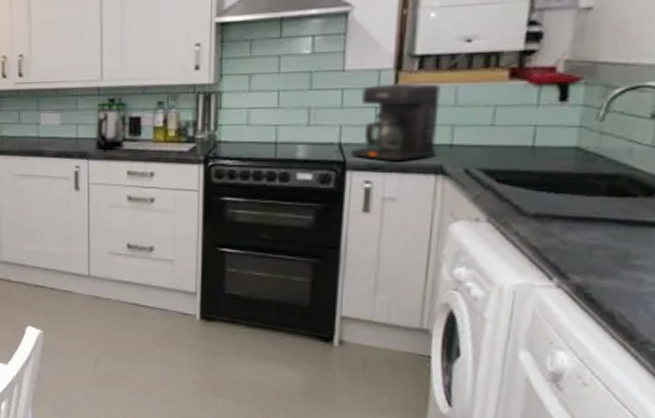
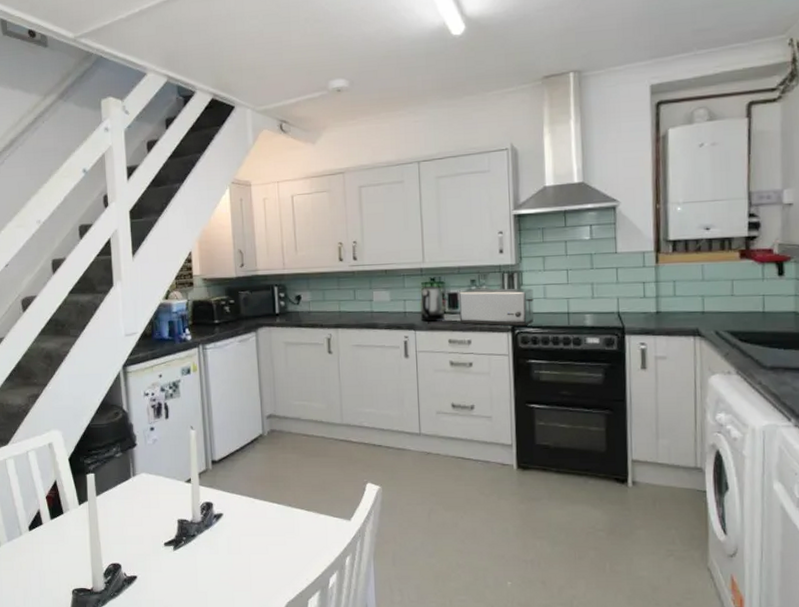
toaster: none [141,111,234,158] -> present [458,288,534,327]
coffee maker: present [351,82,441,162] -> none [628,262,693,327]

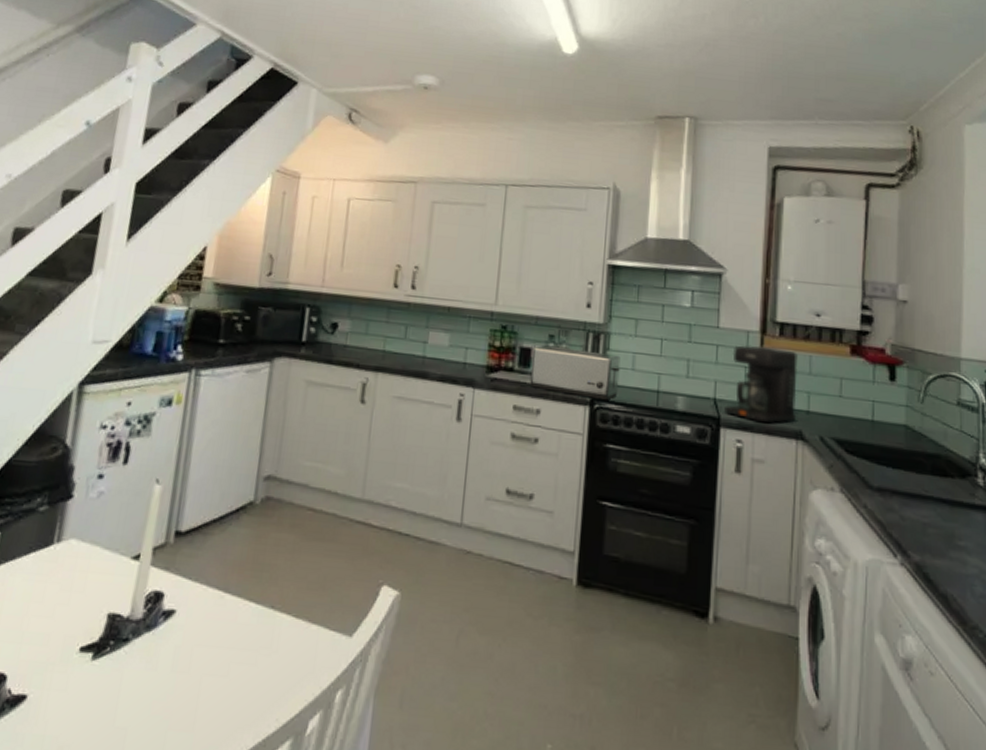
kettle: present [420,285,445,322] -> none [482,334,514,381]
coffee maker: none [628,262,693,327] -> present [724,345,798,424]

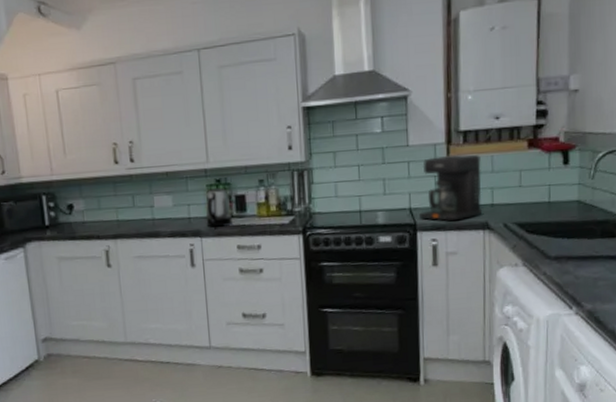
kettle: none [482,334,514,381] -> present [206,187,233,227]
toaster: present [530,345,621,401] -> none [246,187,326,228]

